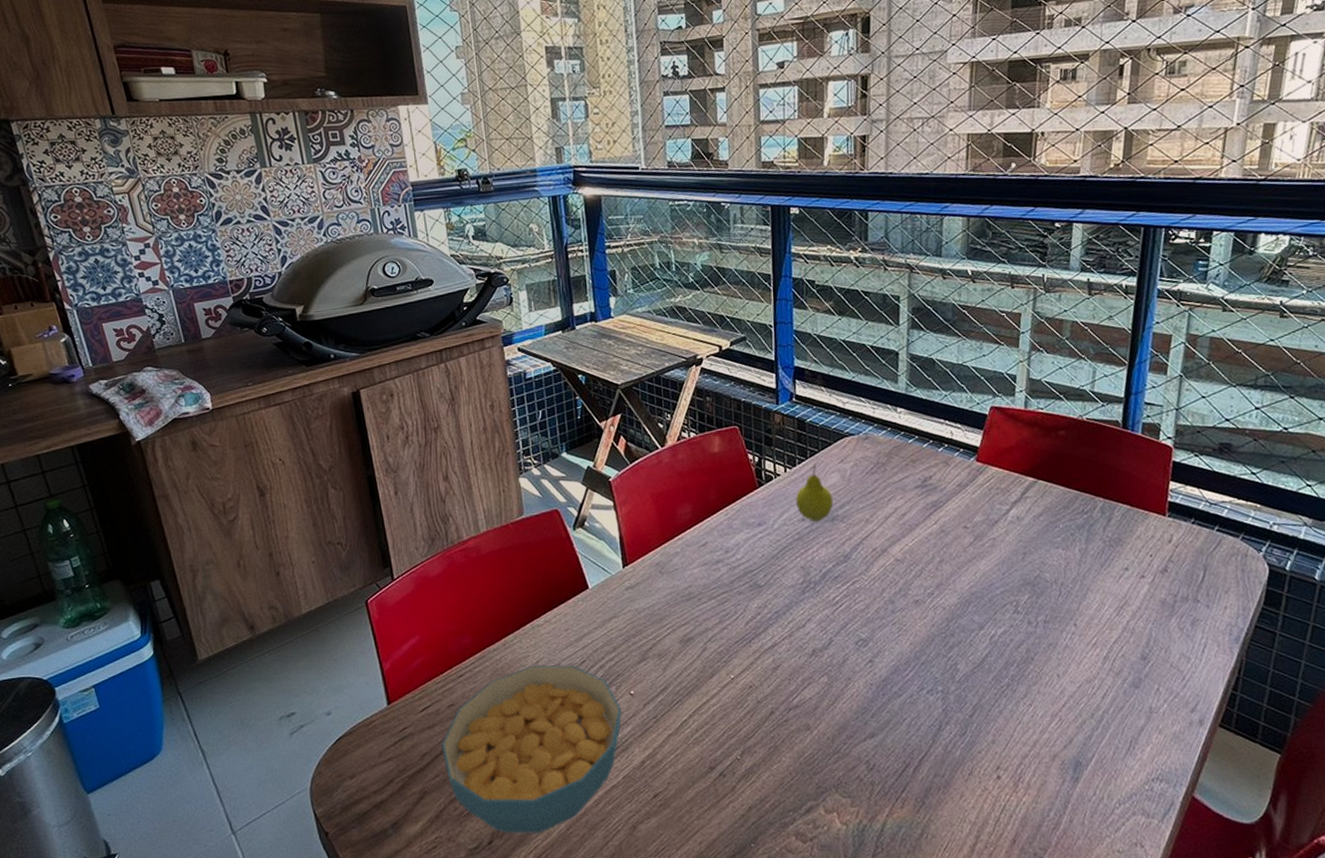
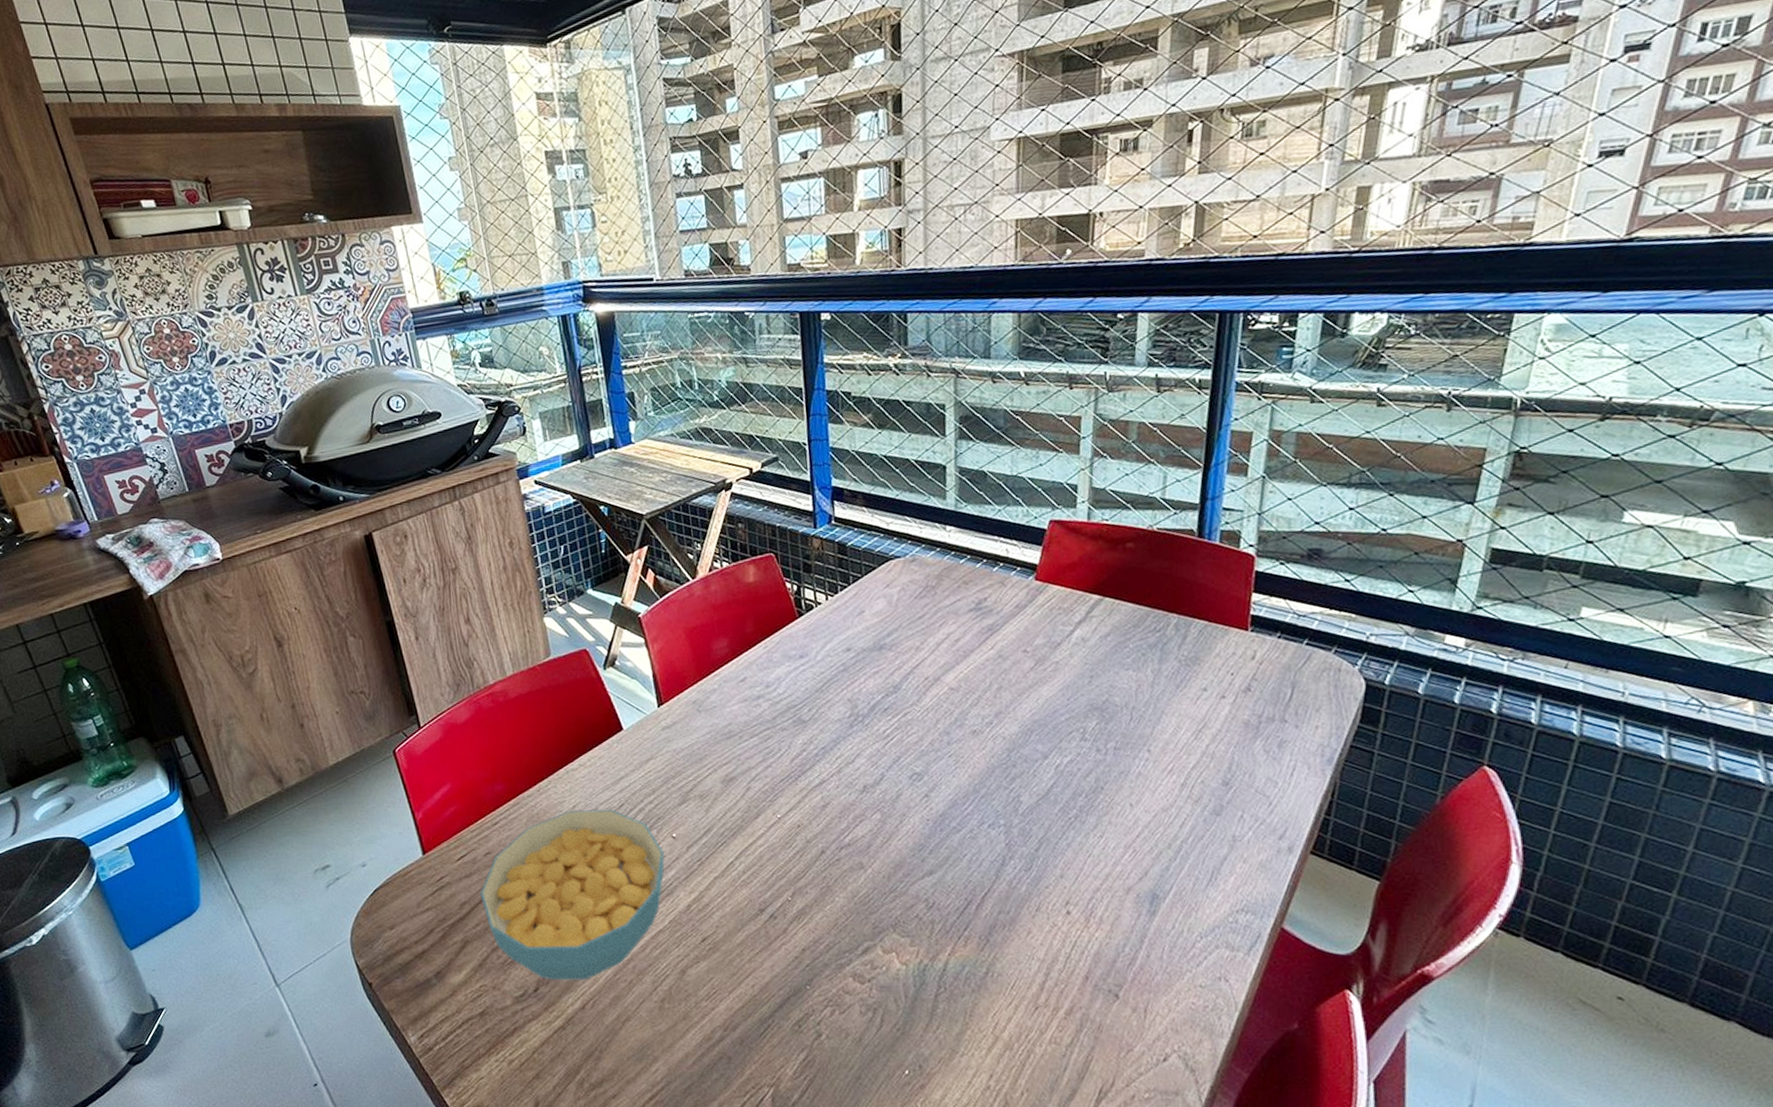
fruit: present [795,464,834,522] -> none [839,590,880,652]

